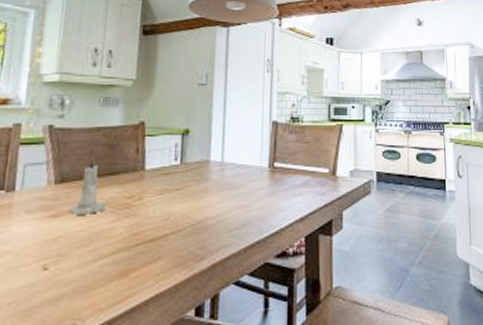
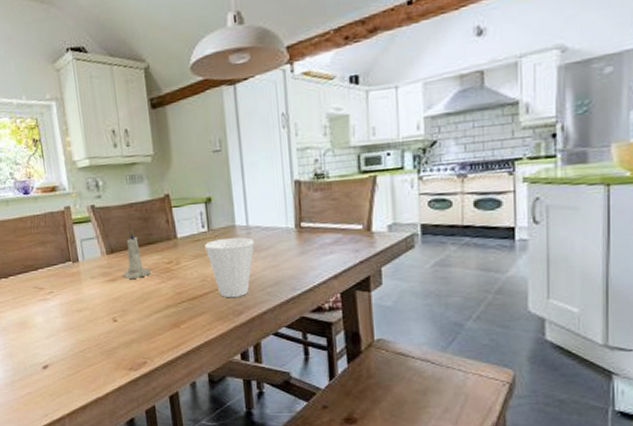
cup: none [174,172,227,241] -> present [205,237,254,298]

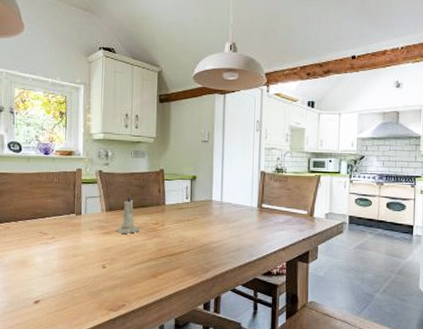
cup: present [205,237,254,298] -> none [186,209,225,258]

